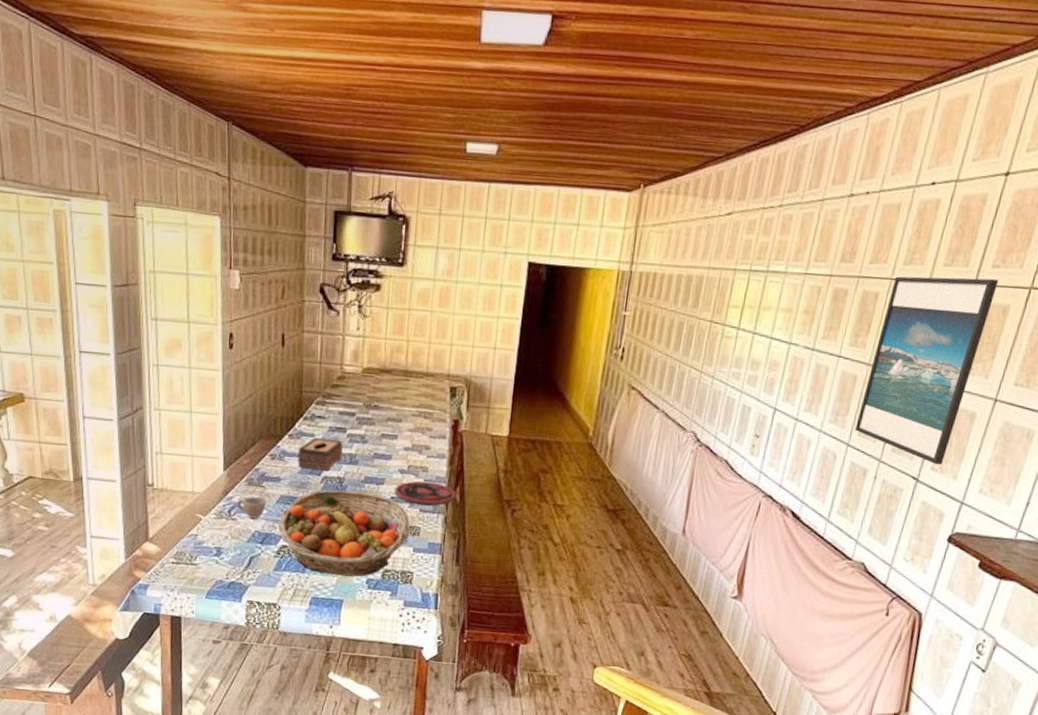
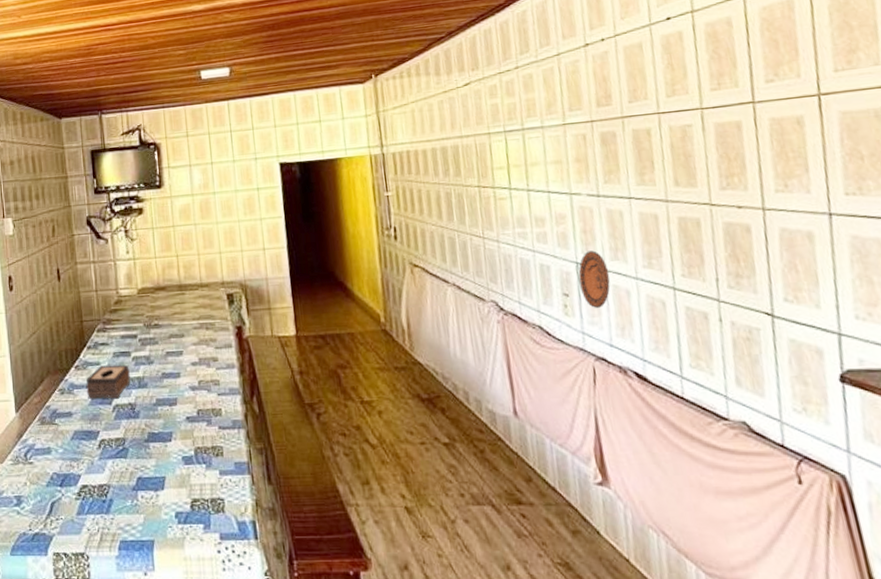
cup: present [237,497,267,519] -> none [32,436,62,460]
fruit basket: present [277,490,410,577] -> none [75,415,212,512]
plate: present [394,481,457,506] -> none [189,395,254,422]
decorative plate: none [770,399,800,453] -> present [578,250,611,309]
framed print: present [855,276,999,466] -> none [661,92,797,296]

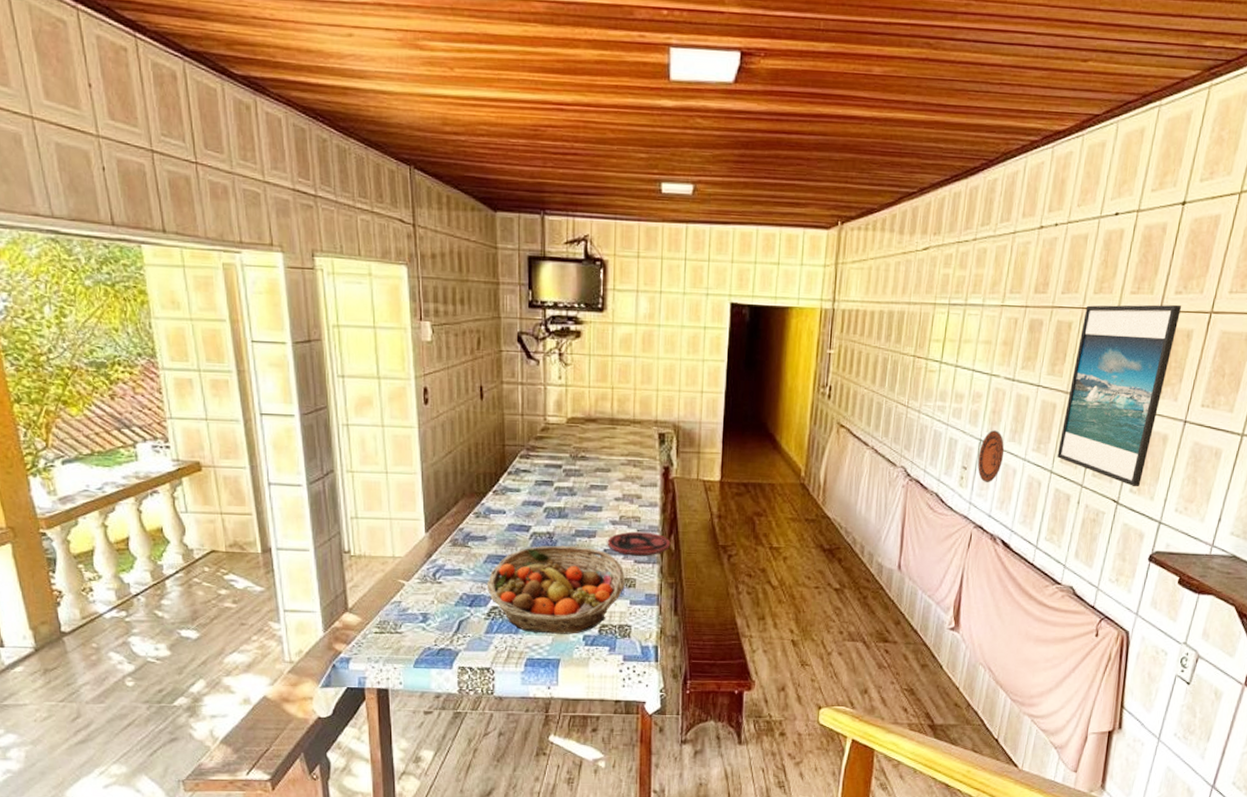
fruit basket: none [75,415,212,512] -> present [486,545,625,634]
tissue box: present [86,365,131,399] -> none [503,492,551,527]
plate: none [189,395,254,422] -> present [607,531,671,556]
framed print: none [661,92,797,296] -> present [1057,304,1182,487]

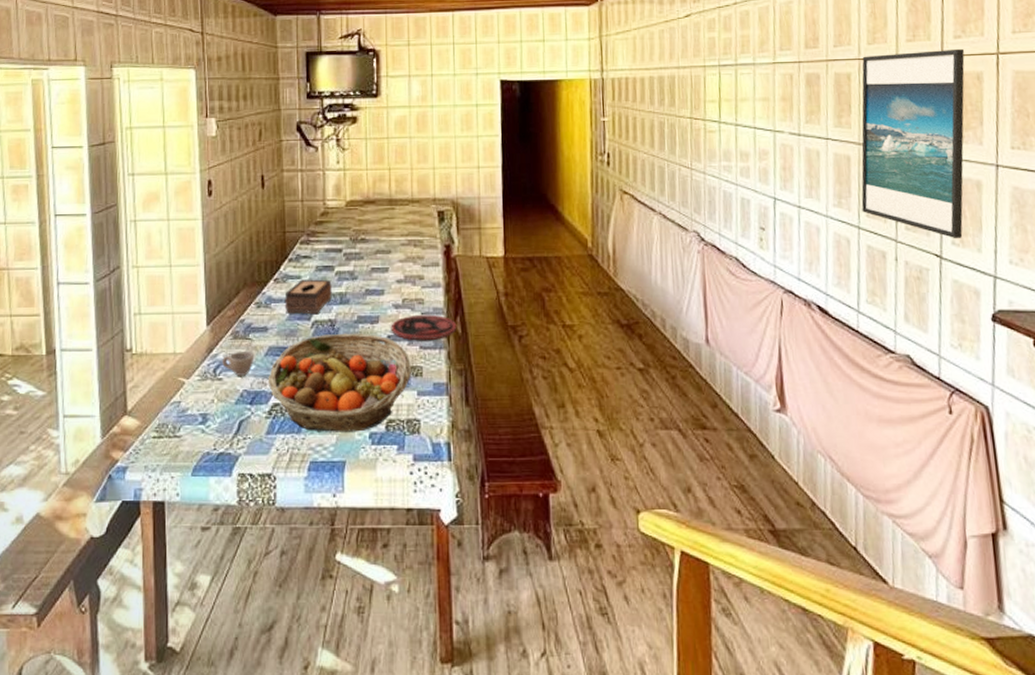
cup: none [442,558,474,581] -> present [222,352,255,376]
tissue box: none [503,492,551,527] -> present [284,279,332,315]
decorative plate: present [977,430,1005,483] -> none [775,187,803,244]

